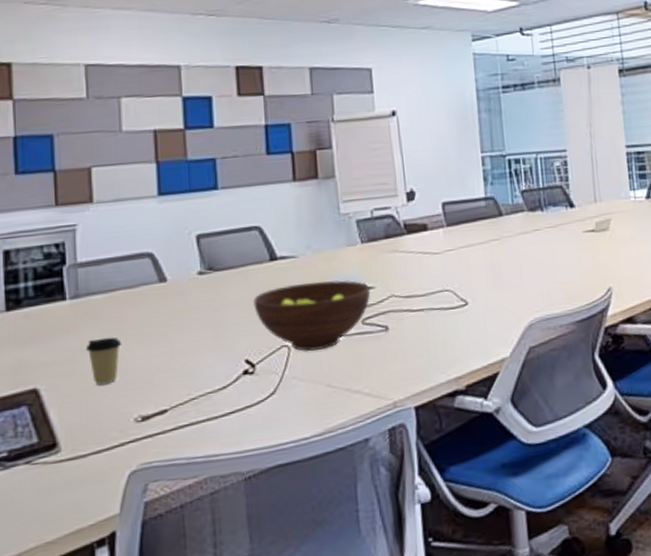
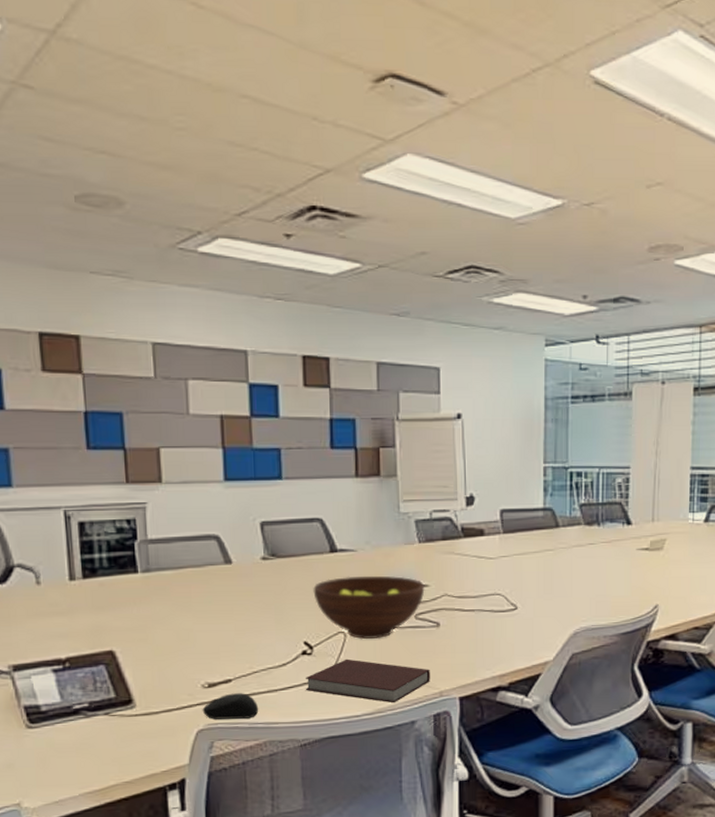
coffee cup: present [85,337,122,386] -> none [156,610,190,653]
computer mouse: none [135,424,198,458] -> present [202,693,259,719]
notebook: none [247,374,382,420] -> present [305,659,430,703]

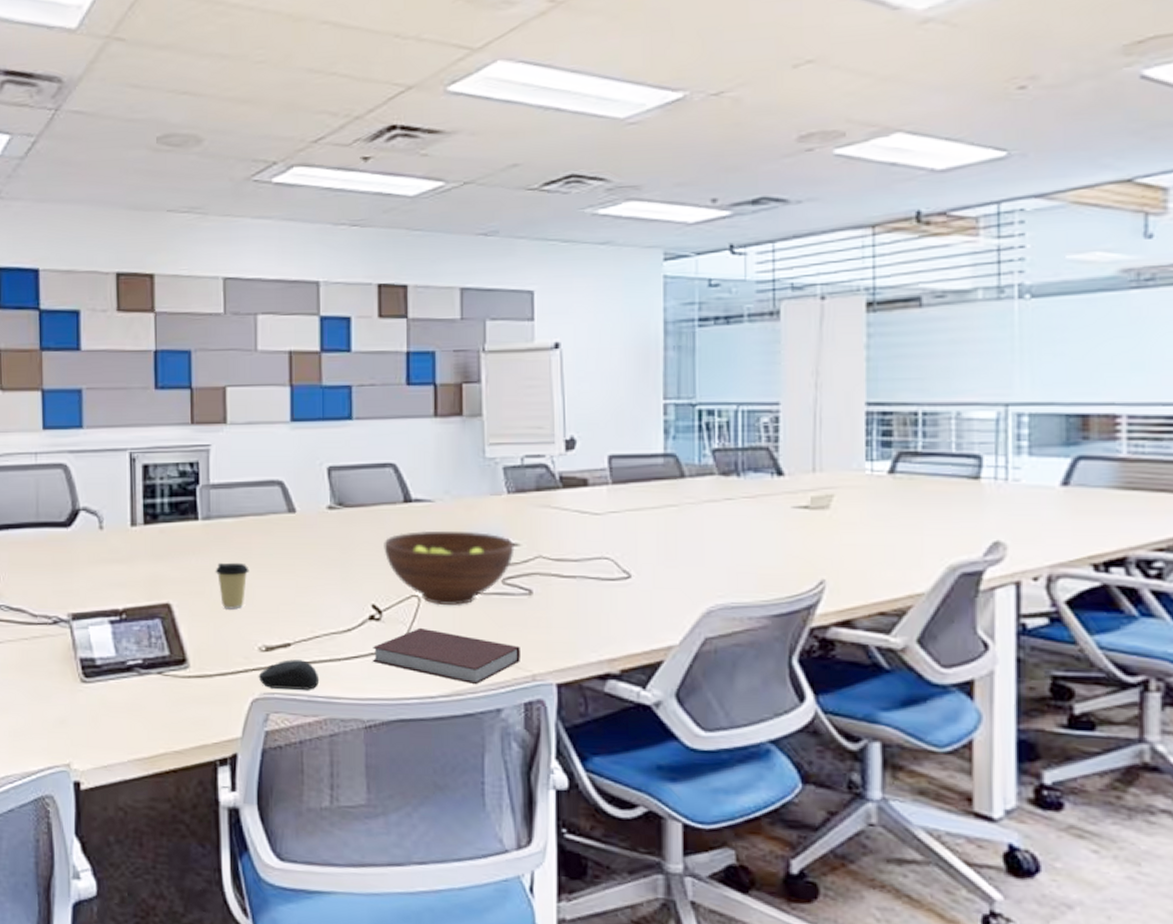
coffee cup: none [156,610,190,653] -> present [215,562,249,610]

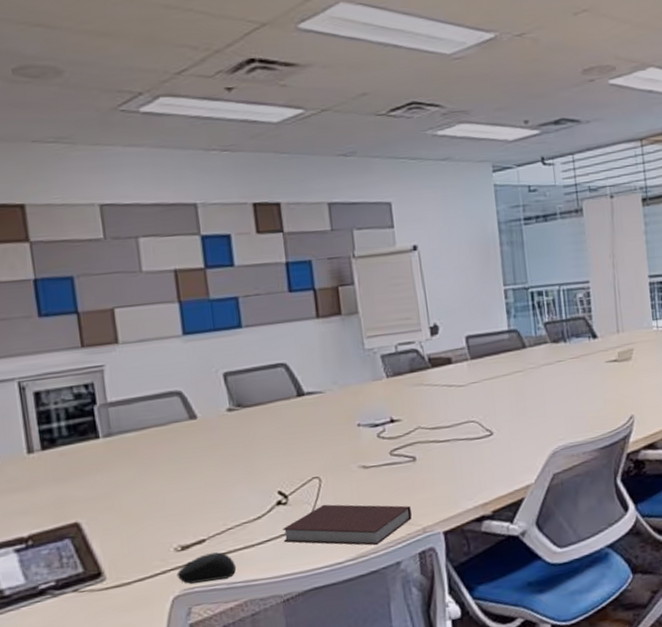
coffee cup: present [215,562,249,610] -> none [122,472,157,518]
fruit bowl: present [384,530,515,606] -> none [283,413,398,483]

